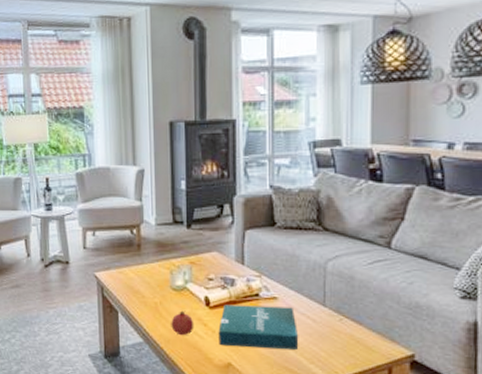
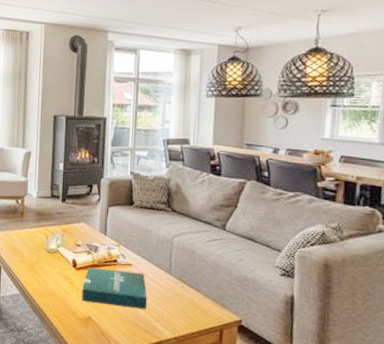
fruit: present [171,310,194,336] -> none [43,270,63,291]

